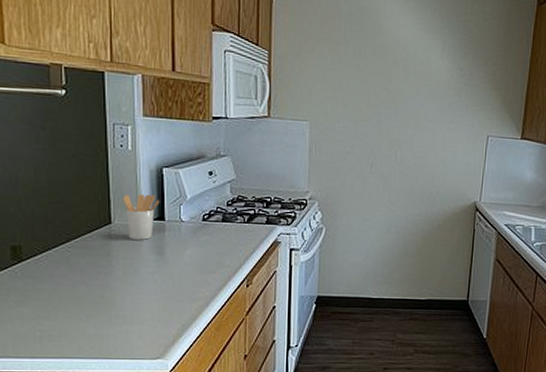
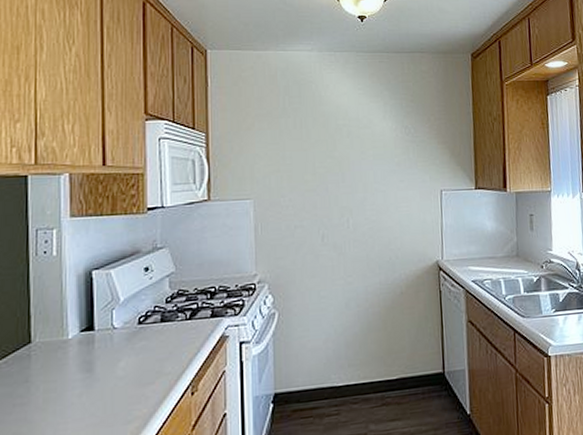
utensil holder: present [122,193,160,240] -> none [44,302,89,358]

